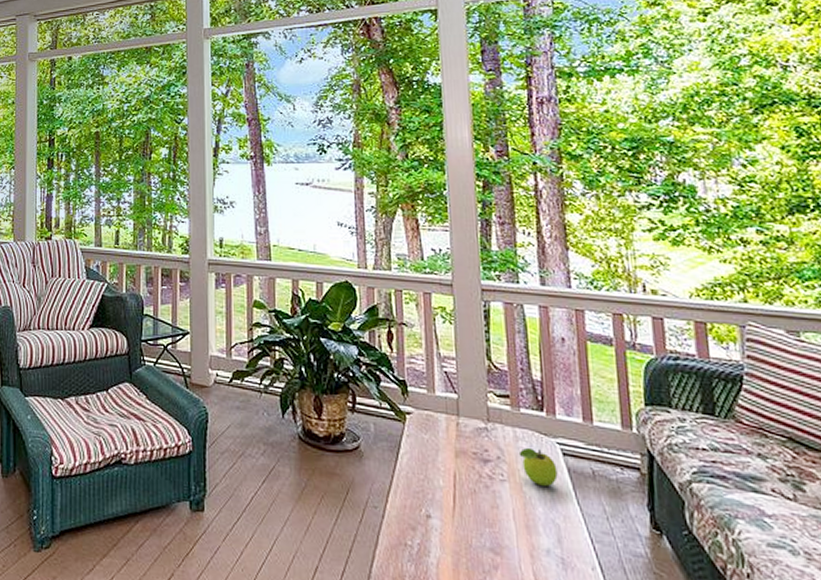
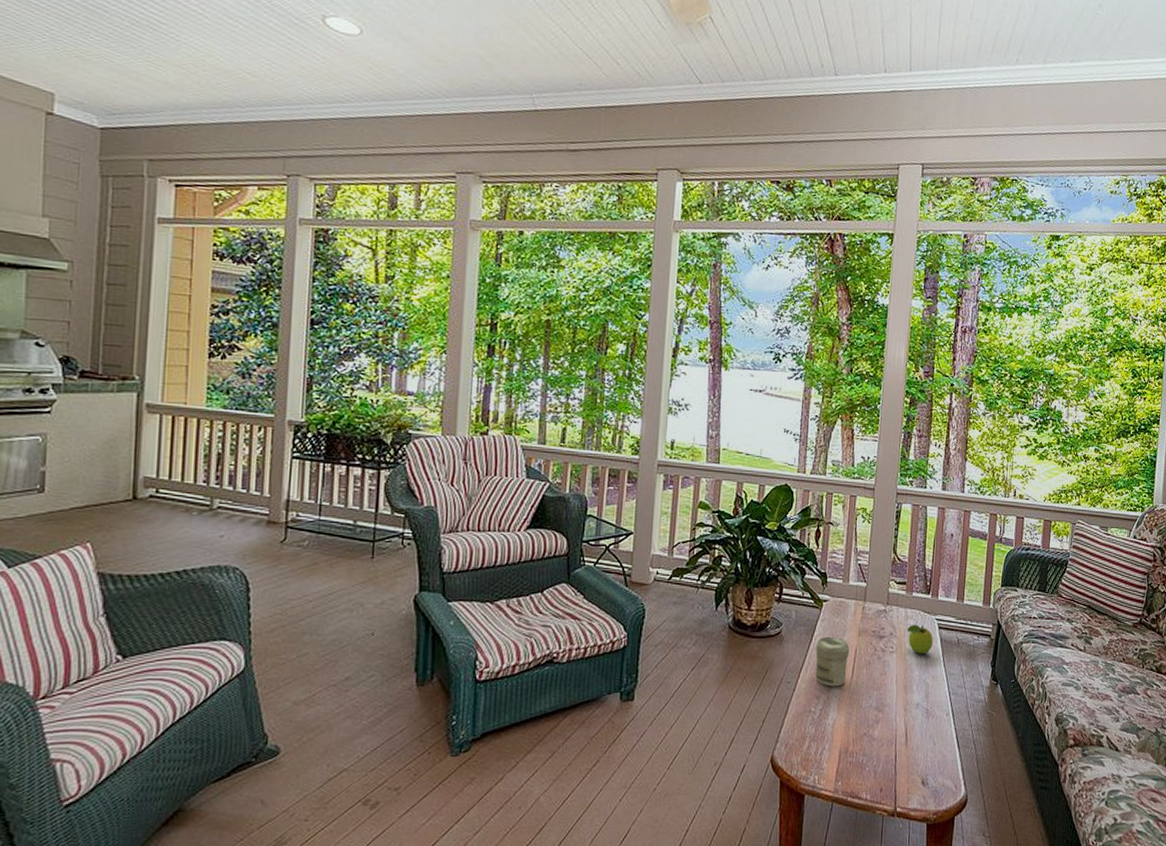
jar: none [404,455,447,518] -> present [815,636,850,687]

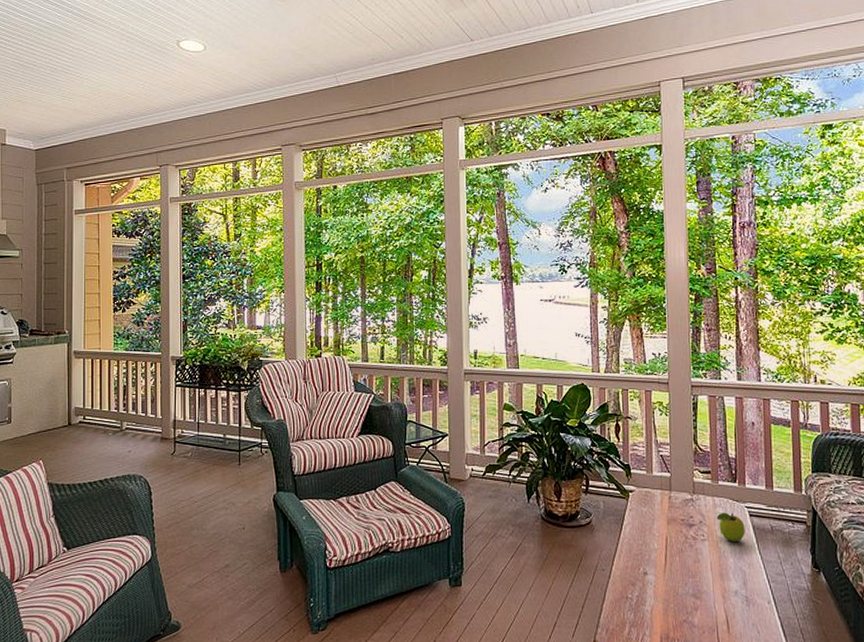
jar: present [815,636,850,687] -> none [627,525,660,574]

